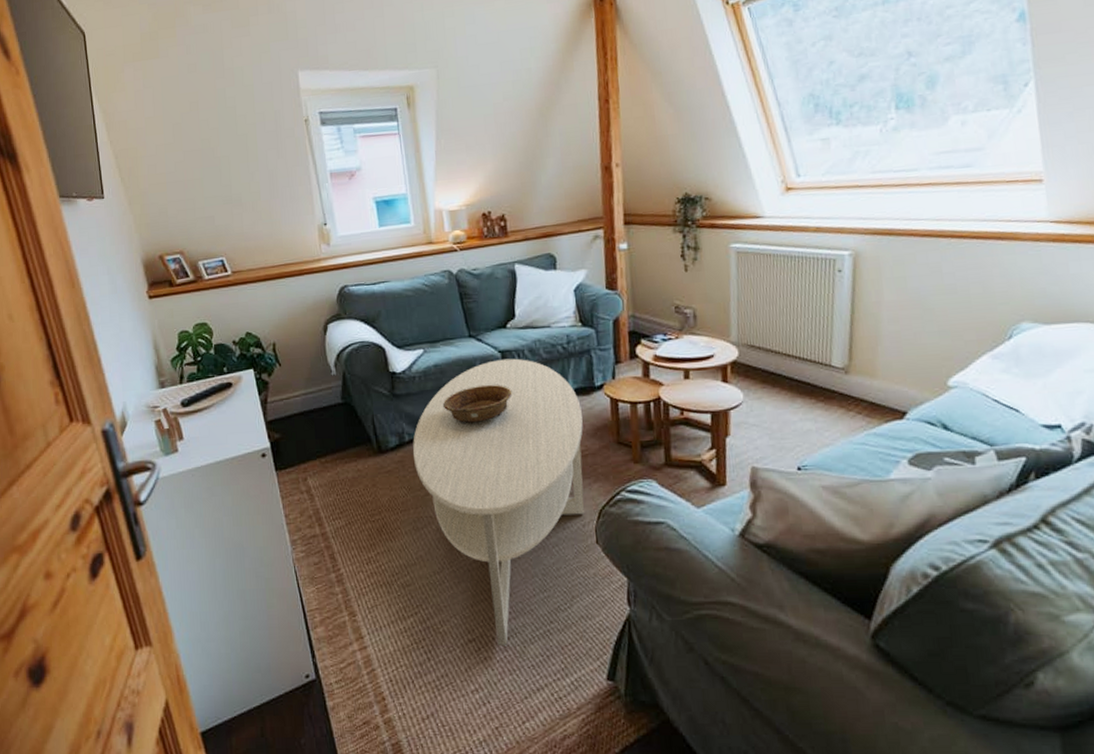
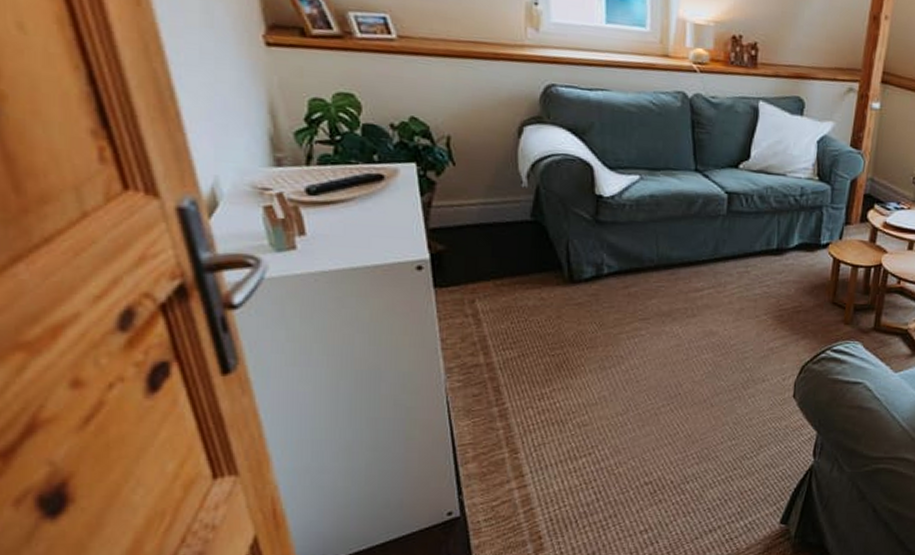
coffee table: present [412,358,585,647] -> none [610,200,803,490]
decorative bowl: present [442,384,512,424] -> none [653,225,733,266]

